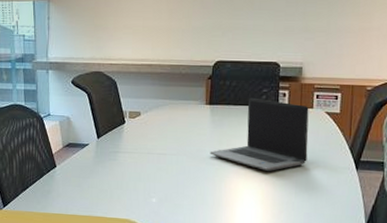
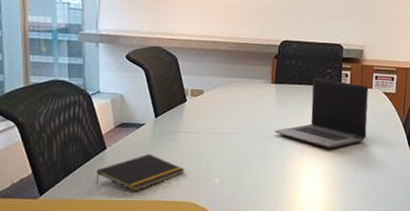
notepad: none [48,172,125,207] -> present [95,153,185,192]

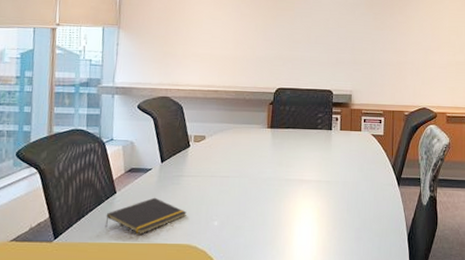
laptop computer: present [274,77,369,148] -> none [270,121,358,190]

